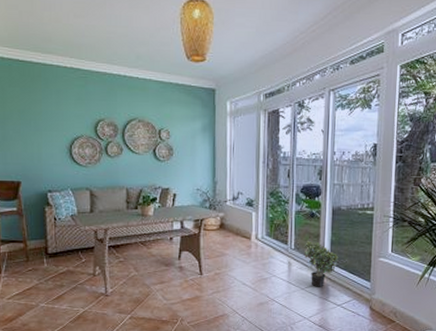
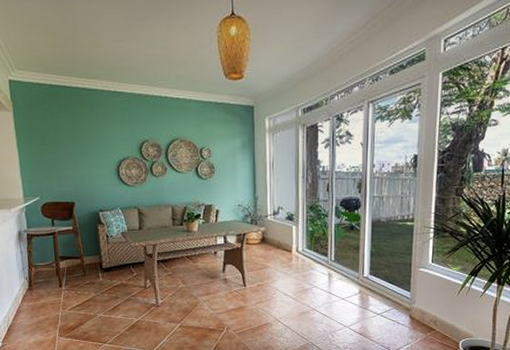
potted plant: present [303,241,339,287] -> none [343,253,379,297]

